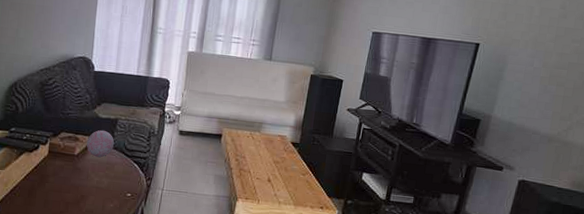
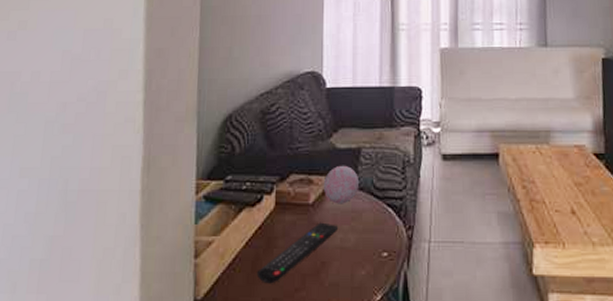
remote control: none [32,168,95,206] -> present [256,222,337,284]

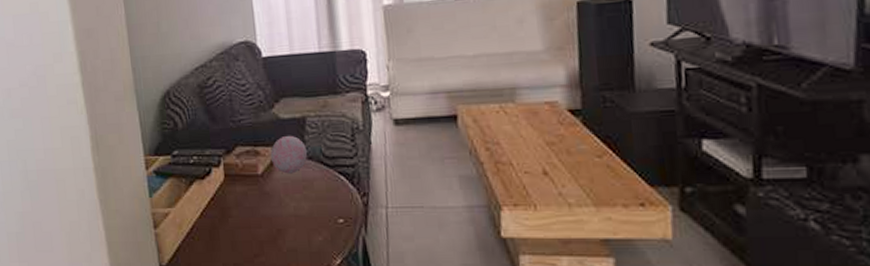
remote control: present [256,222,337,284] -> none [215,192,290,250]

